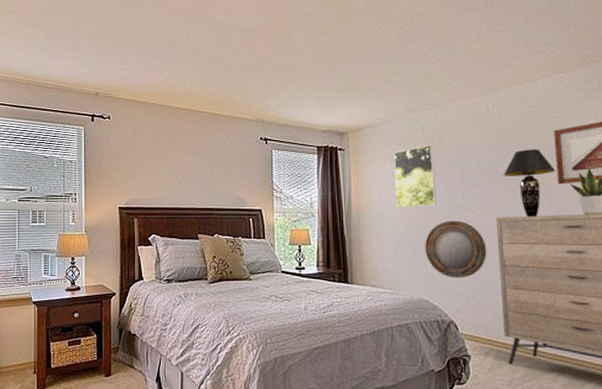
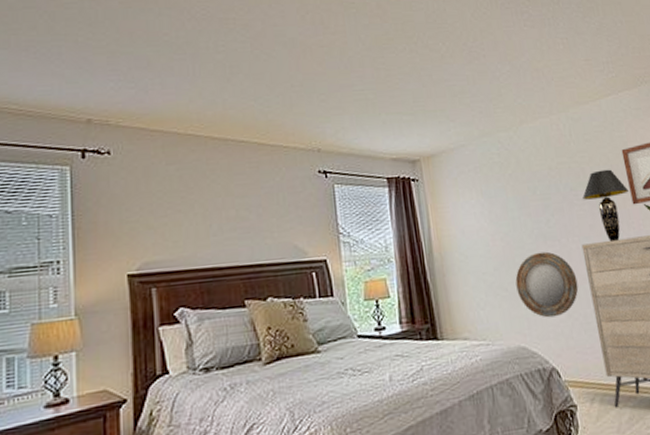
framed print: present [394,145,436,208] -> none [472,170,522,243]

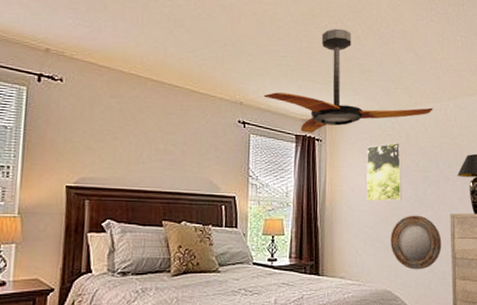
ceiling fan: none [343,49,543,174] -> present [263,28,433,133]
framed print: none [472,170,522,243] -> present [366,143,402,201]

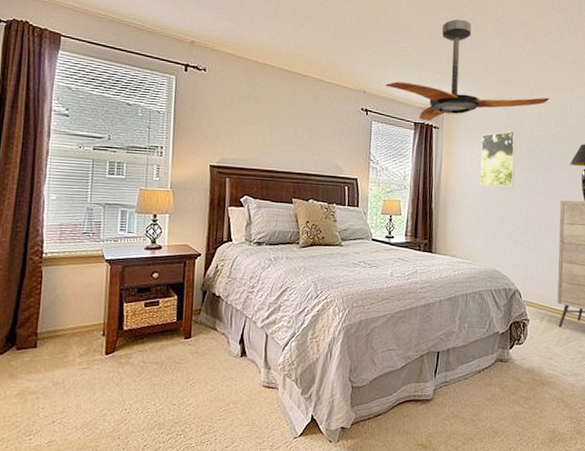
home mirror: present [390,215,442,270] -> none [500,200,551,252]

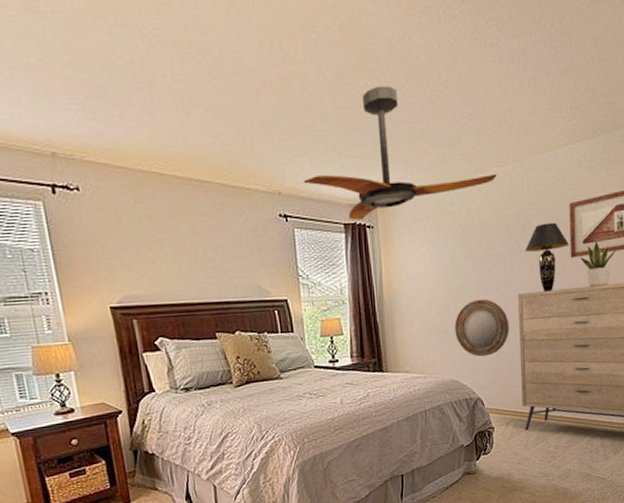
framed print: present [479,131,516,187] -> none [424,220,465,289]
home mirror: none [500,200,551,252] -> present [455,299,509,357]

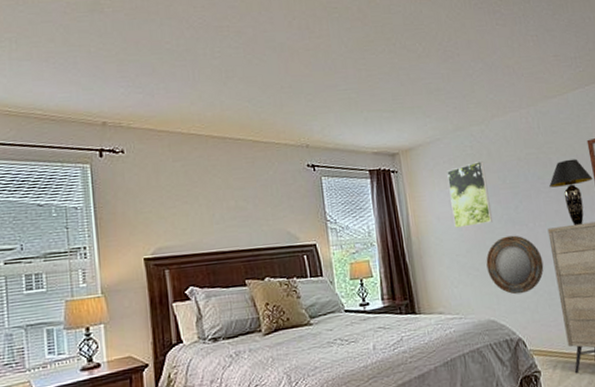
ceiling fan: present [303,85,497,220] -> none [329,49,513,167]
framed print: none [424,220,465,289] -> present [447,161,492,228]

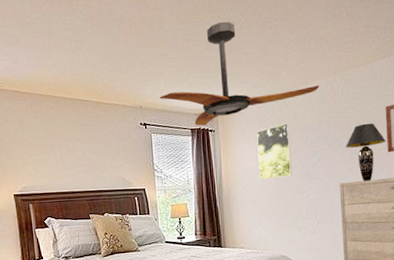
ceiling fan: none [329,49,513,167] -> present [159,21,319,126]
home mirror: present [486,235,544,295] -> none [283,187,332,236]

